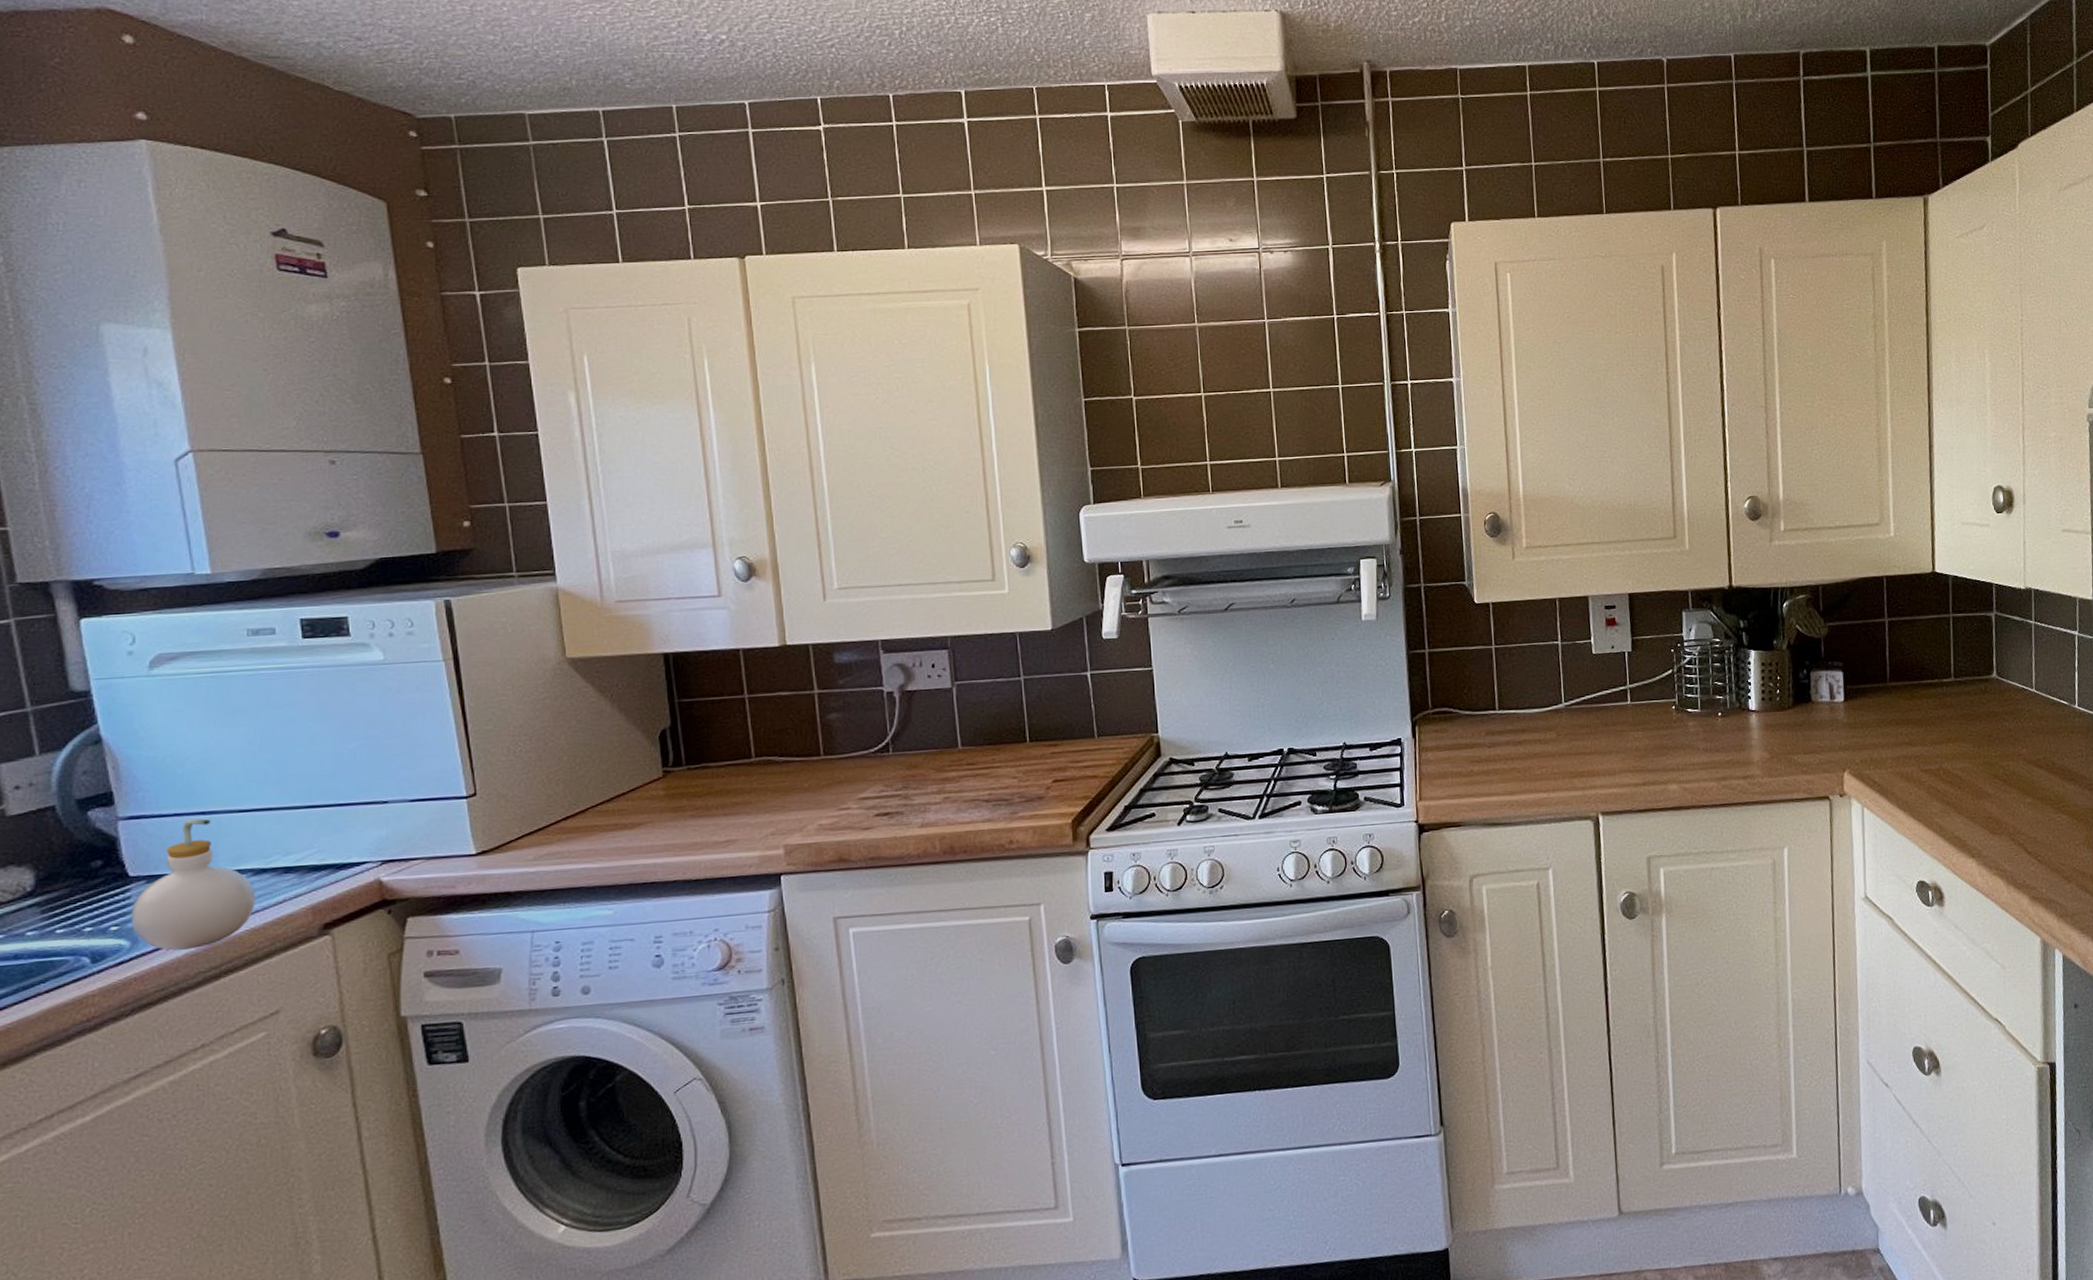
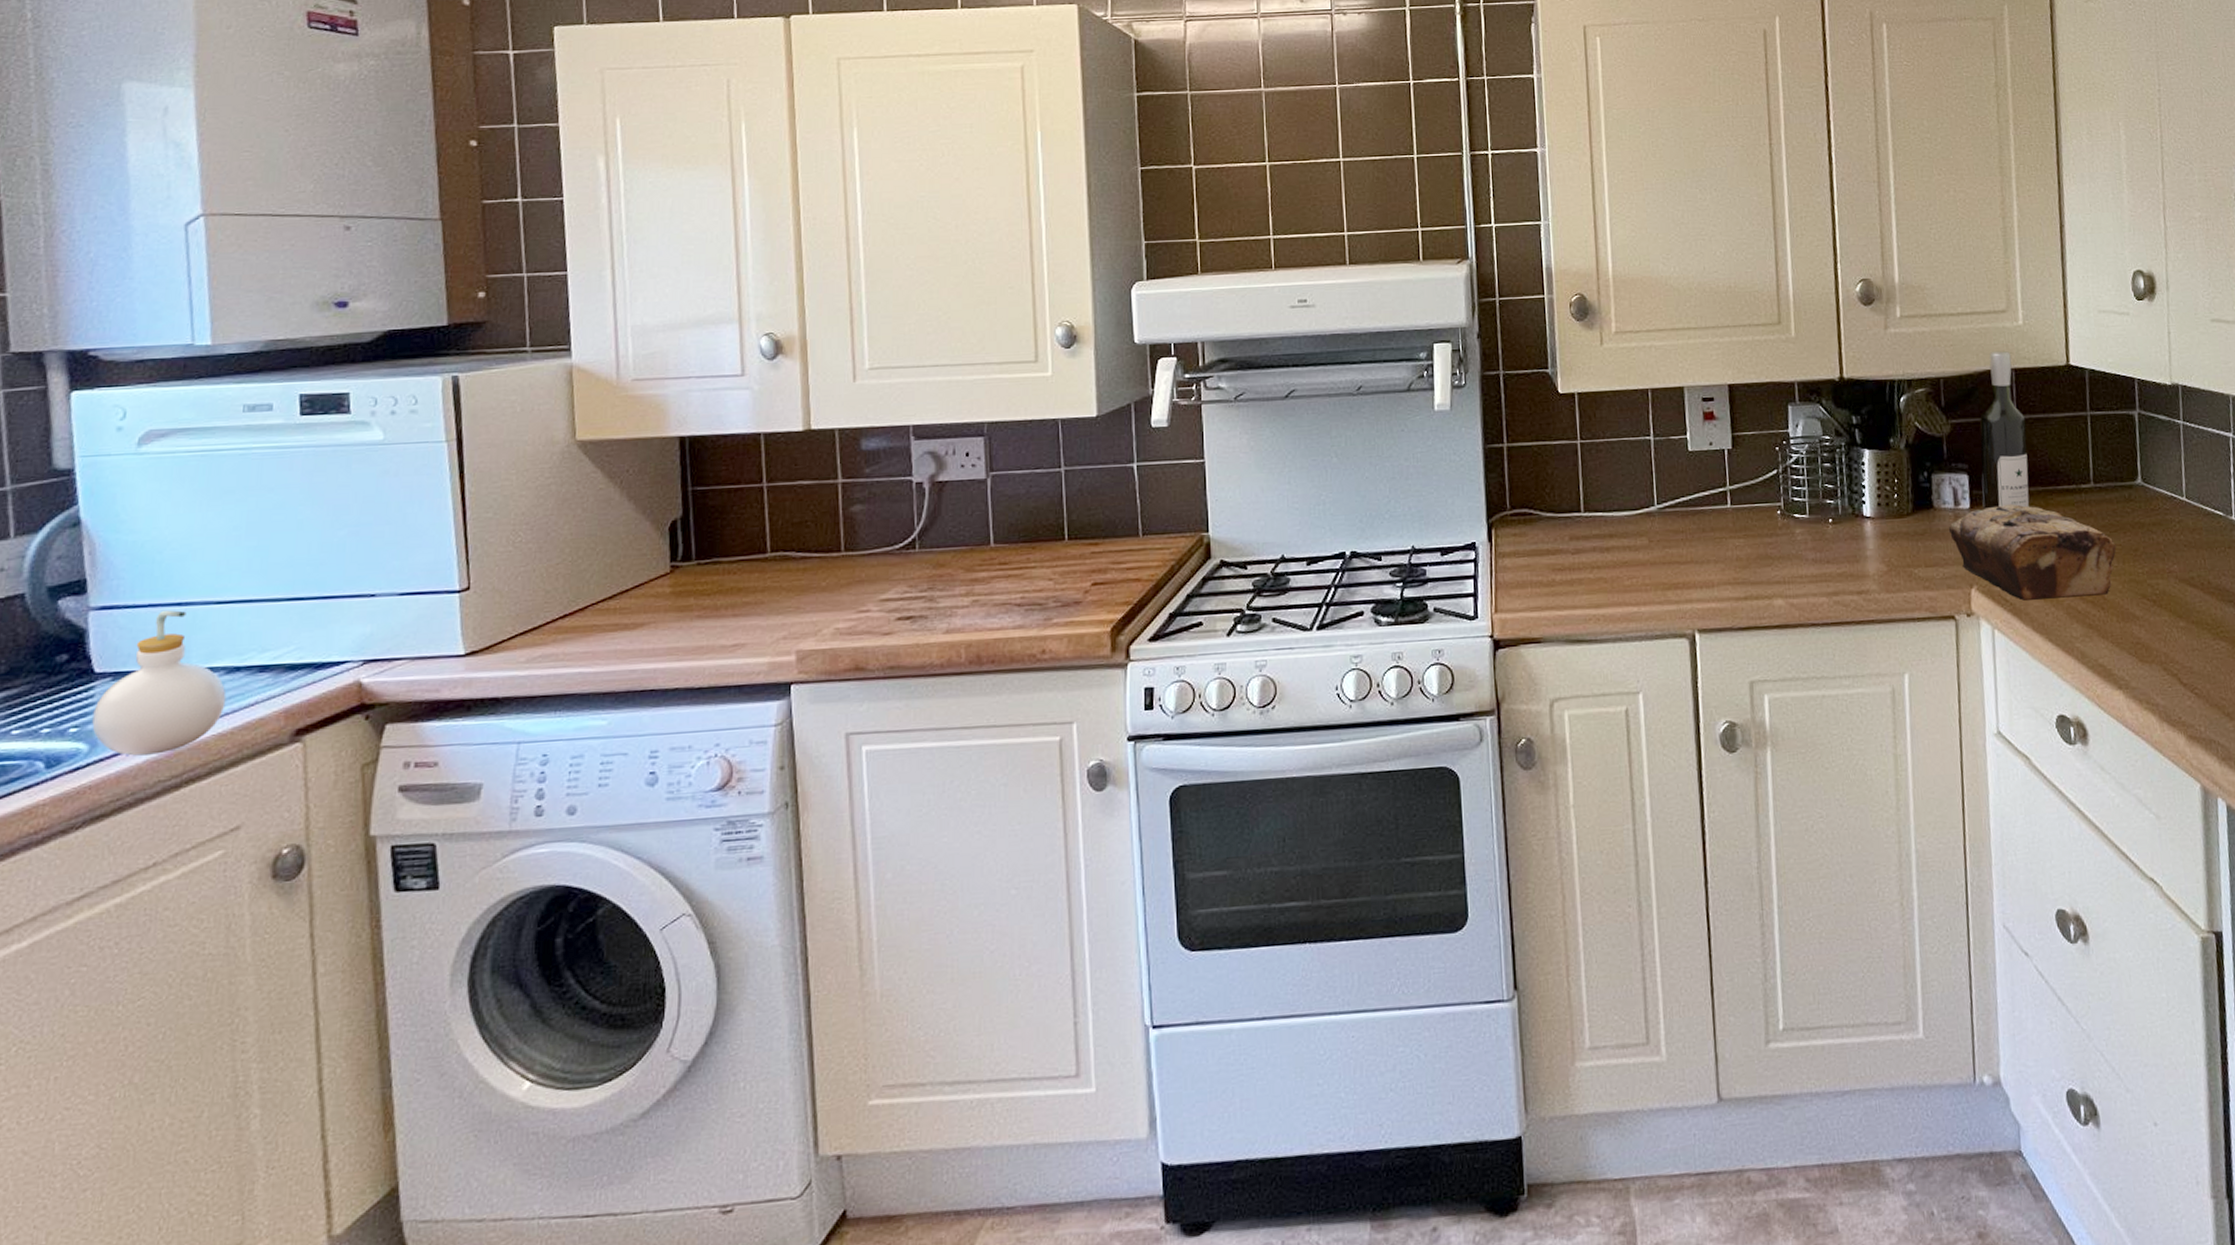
bread loaf: none [1824,696,1973,783] -> present [1948,503,2117,602]
bottle: none [1854,560,1897,702] -> present [1979,350,2030,509]

